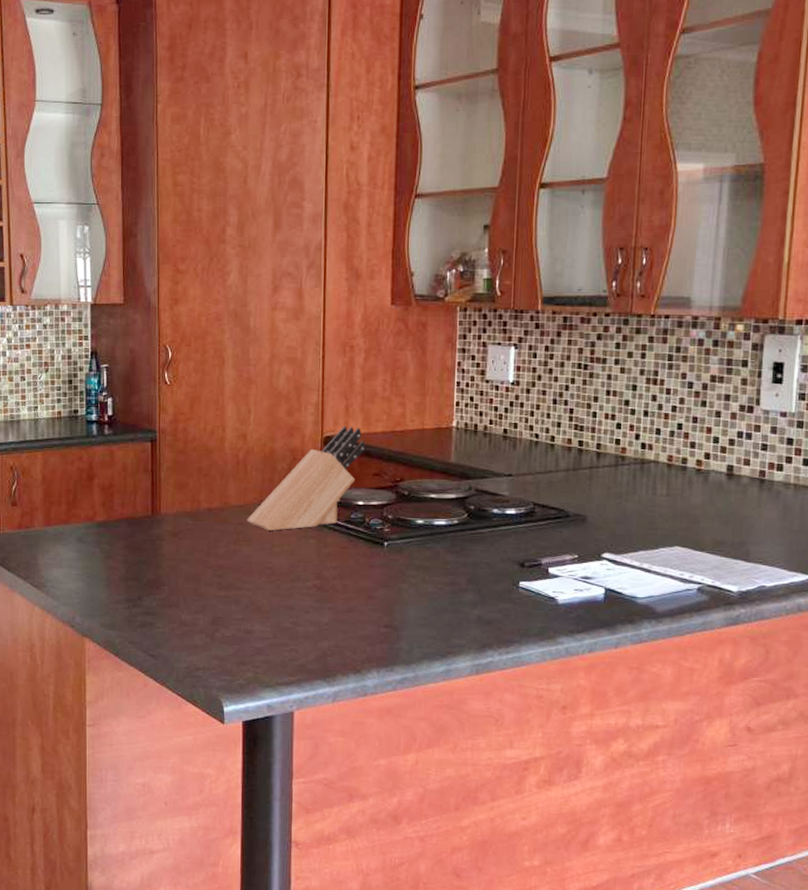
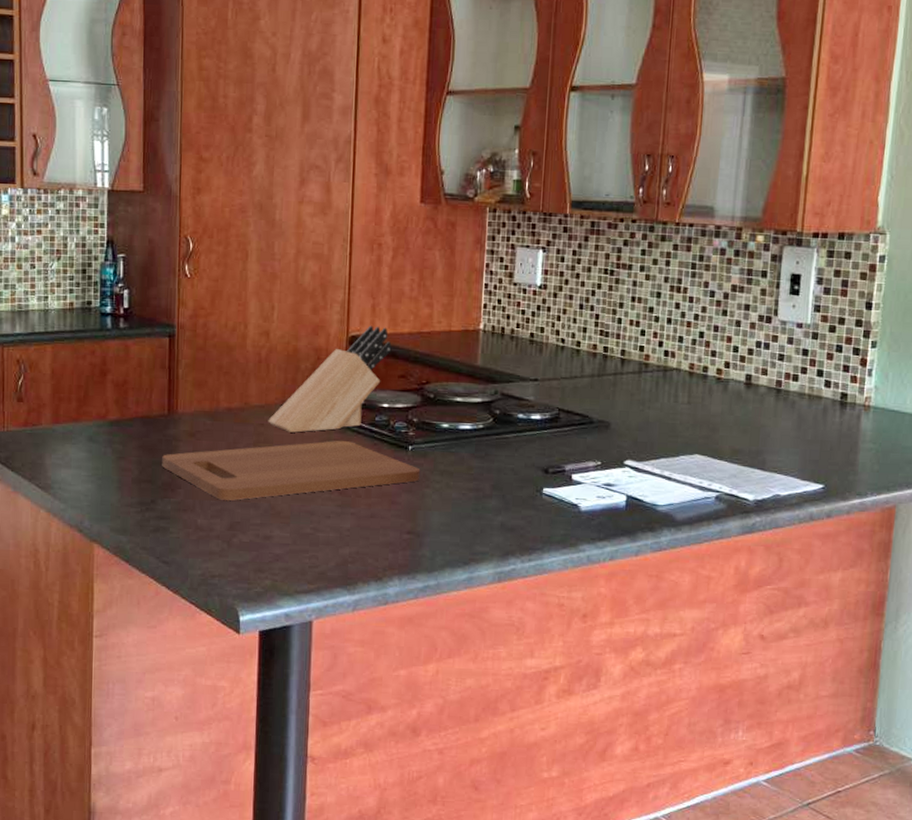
cutting board: none [147,538,397,597] -> present [162,441,421,501]

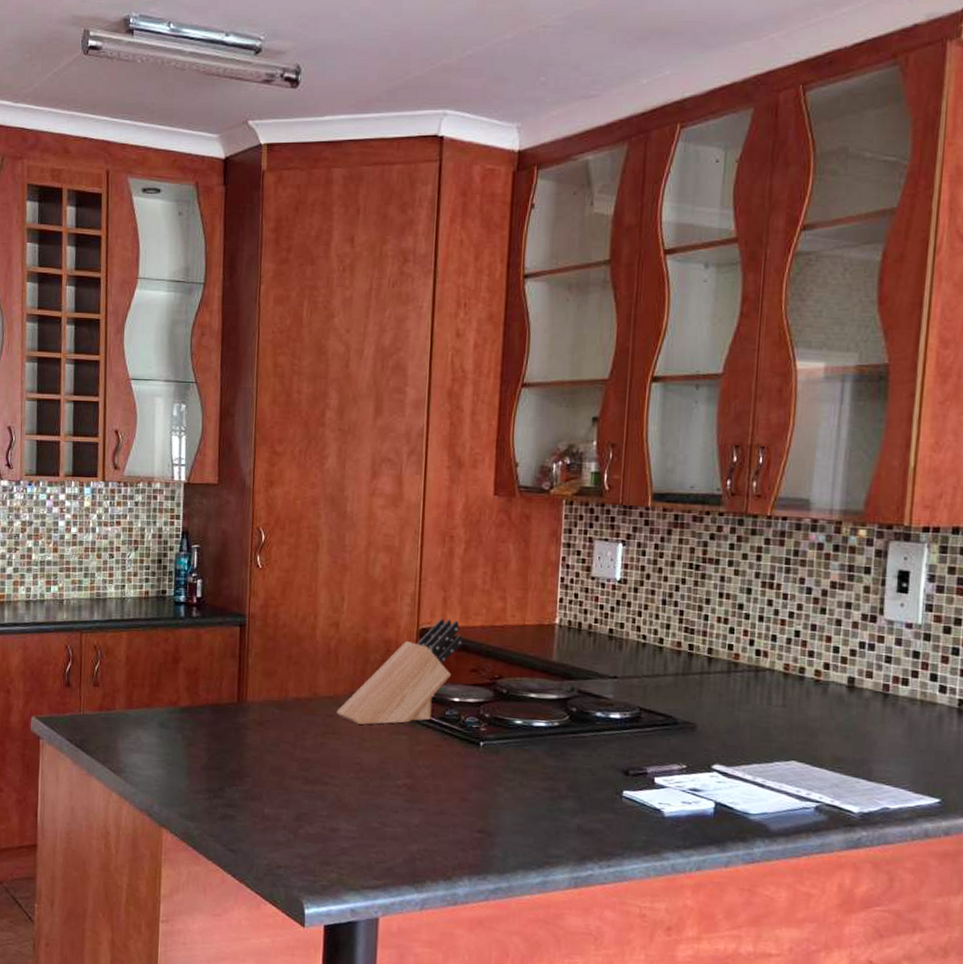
cutting board: present [162,441,421,501] -> none [230,734,493,791]

